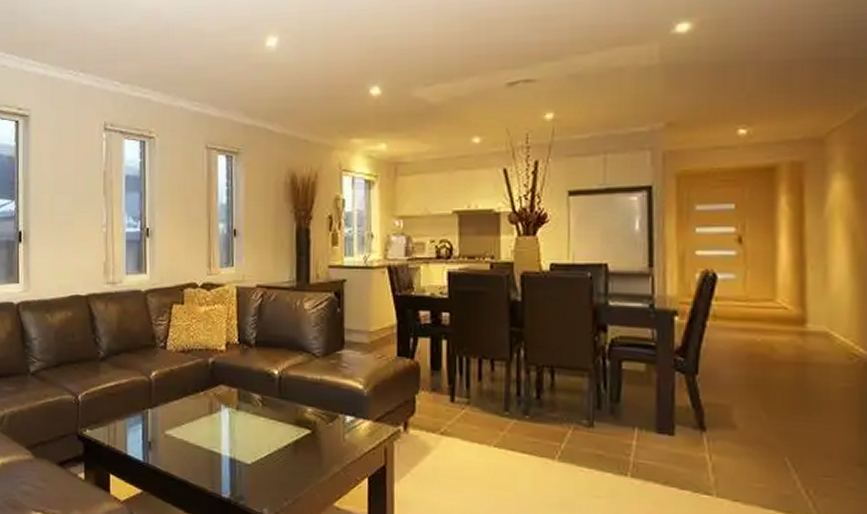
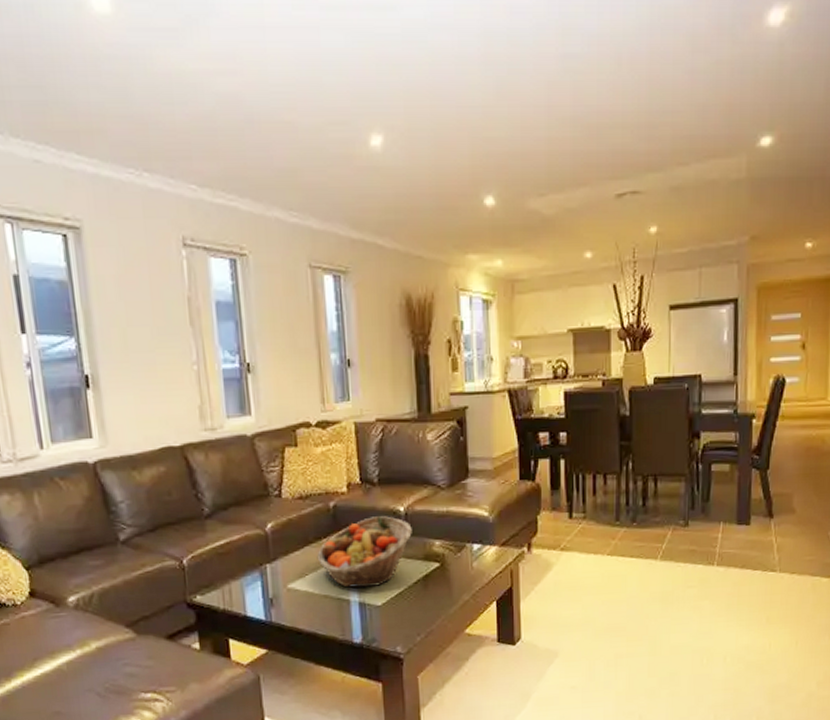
fruit basket: none [193,376,285,445] -> present [317,516,412,588]

